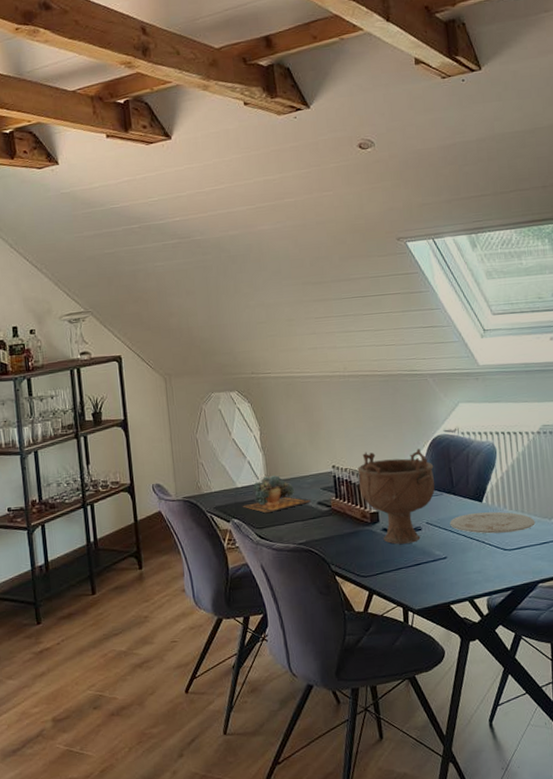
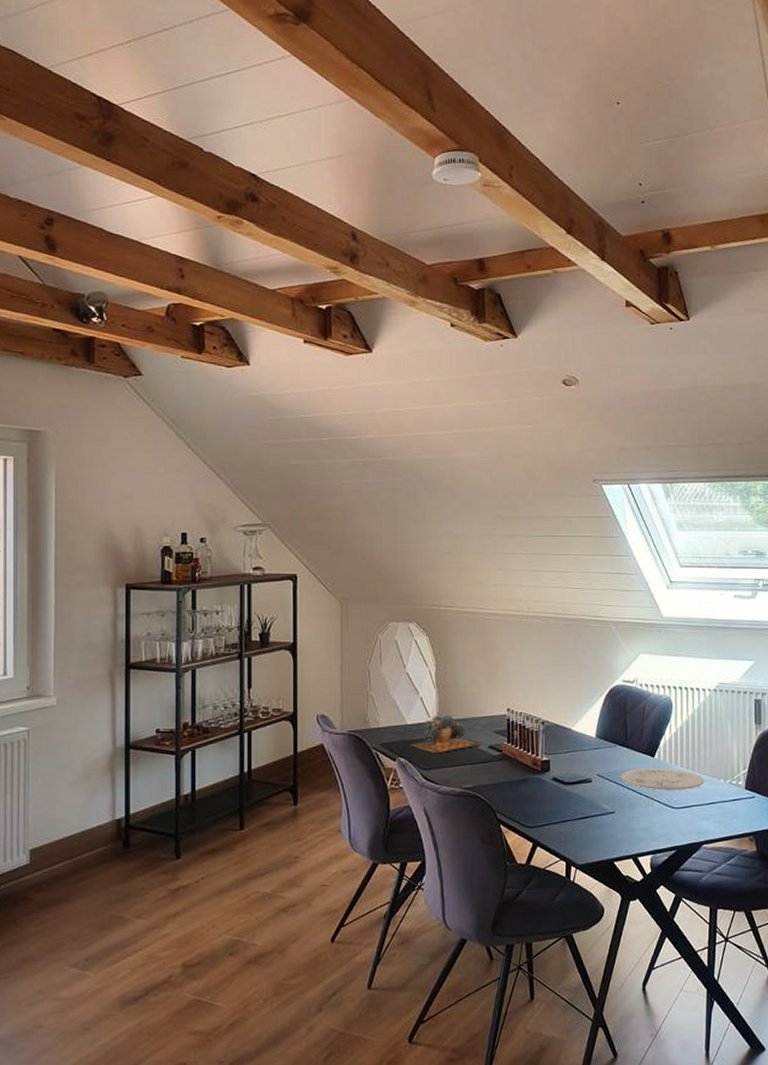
decorative bowl: present [357,448,435,544] -> none [532,697,610,795]

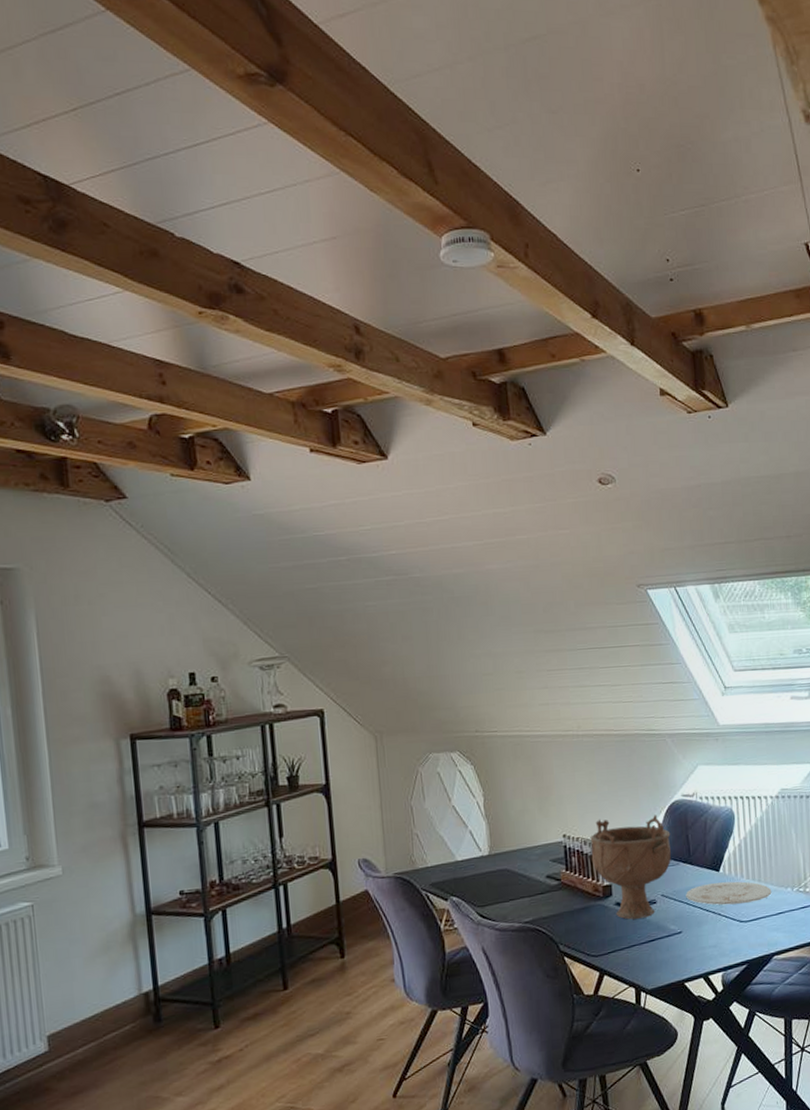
succulent plant: present [410,715,481,754] -> none [462,846,538,890]
decorative bowl: none [532,697,610,795] -> present [590,815,671,920]

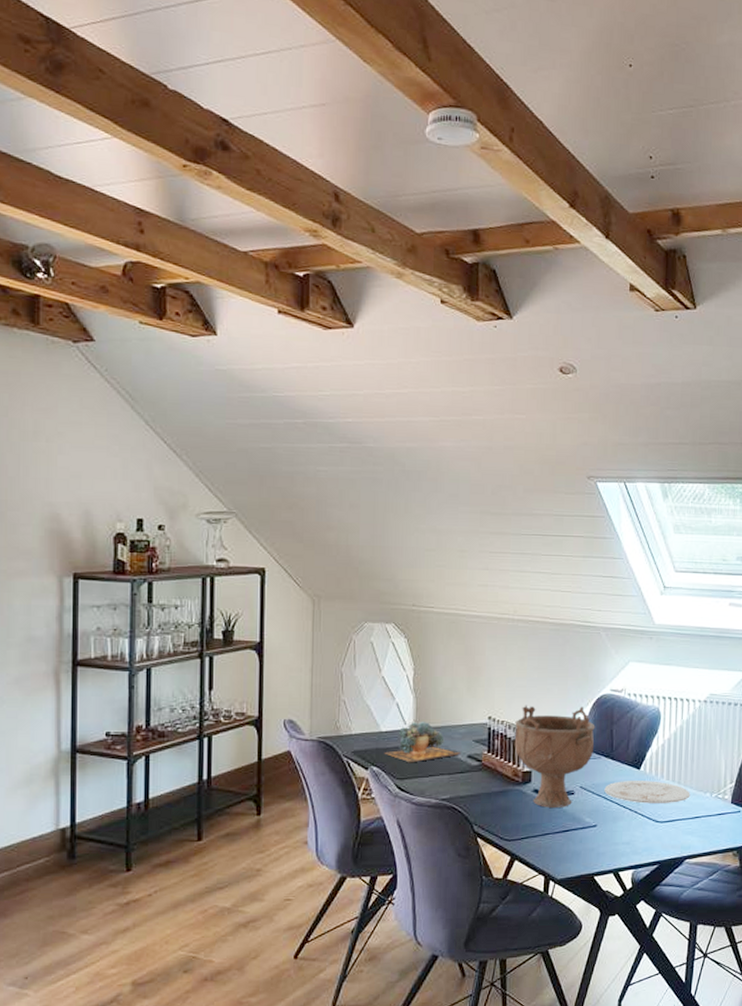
succulent plant: none [462,846,538,890] -> present [384,722,460,763]

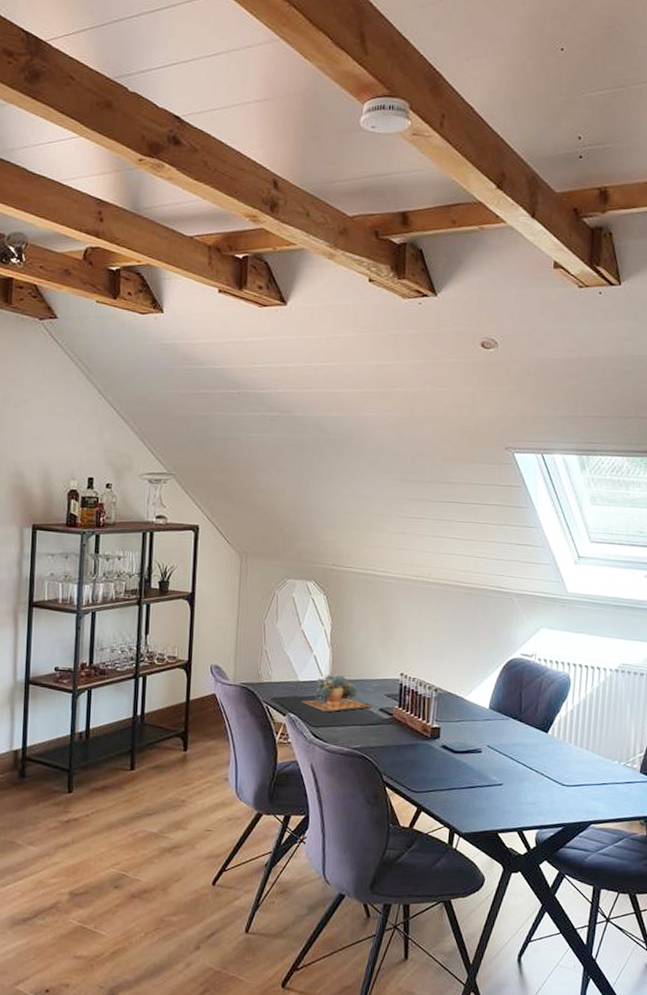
decorative bowl: present [514,705,595,808] -> none [424,664,505,764]
plate: present [604,781,691,804] -> none [511,743,598,768]

